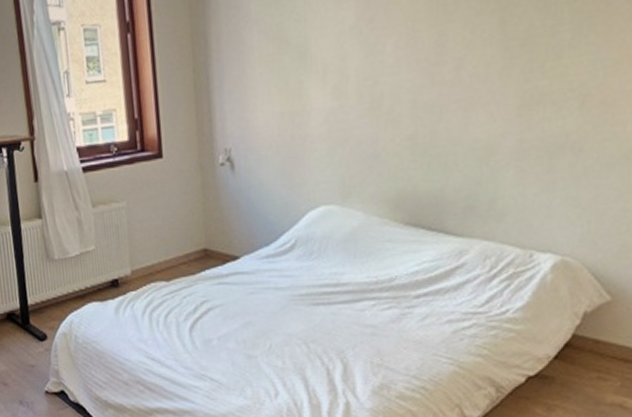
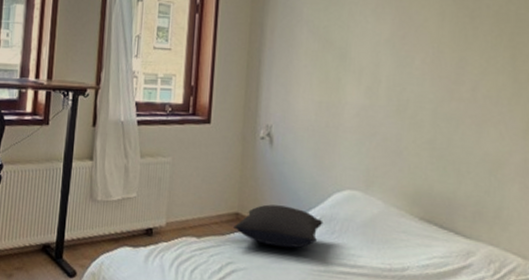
pillow: none [203,233,300,278] -> present [233,204,323,249]

